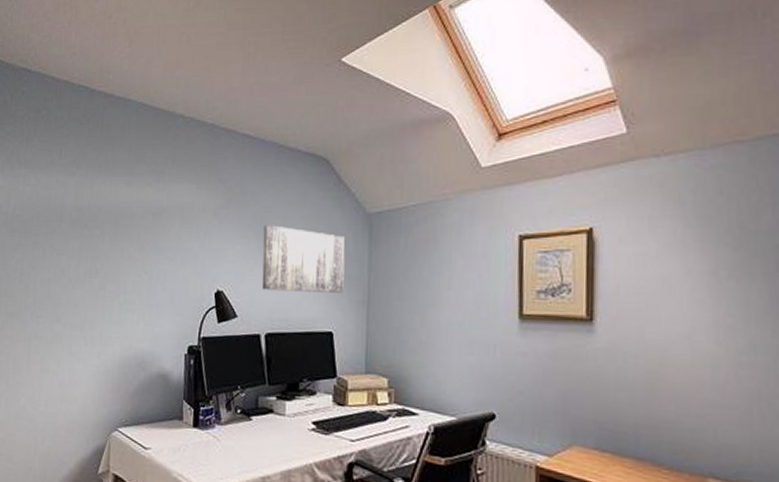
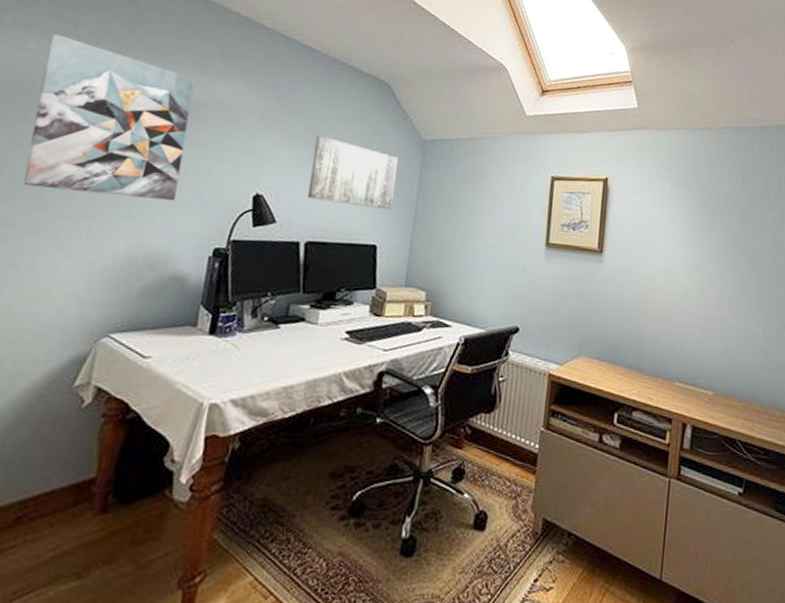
wall art: none [42,166,155,305] -> present [23,33,195,201]

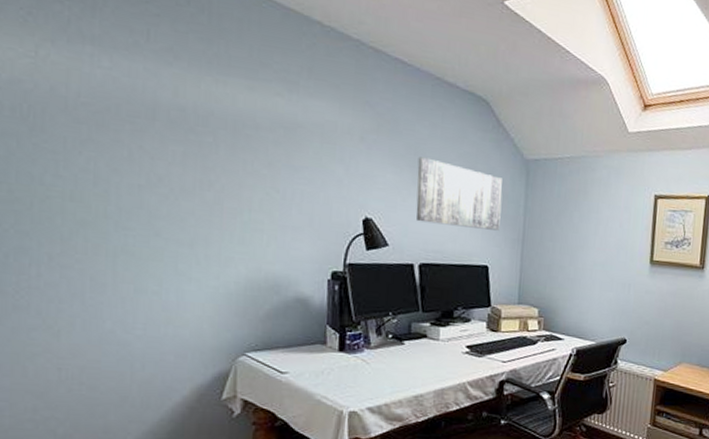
wall art: present [23,33,195,201] -> none [124,48,287,227]

